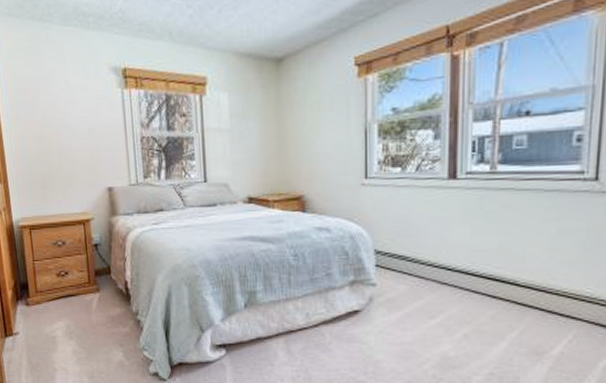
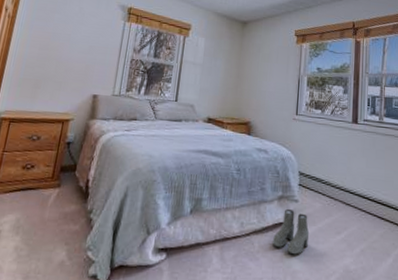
boots: none [346,294,394,344] -> present [271,208,310,255]

